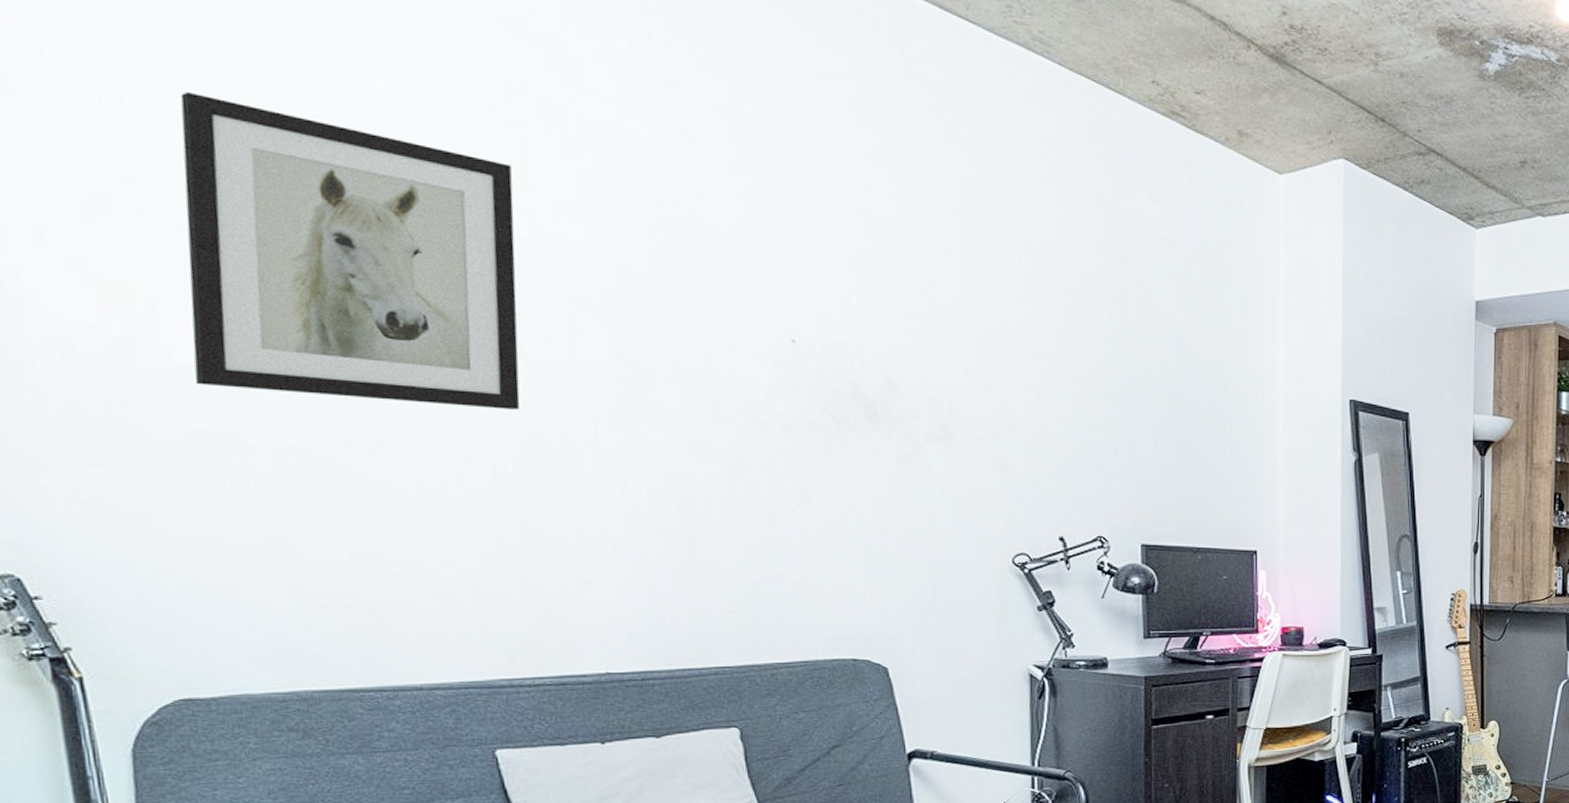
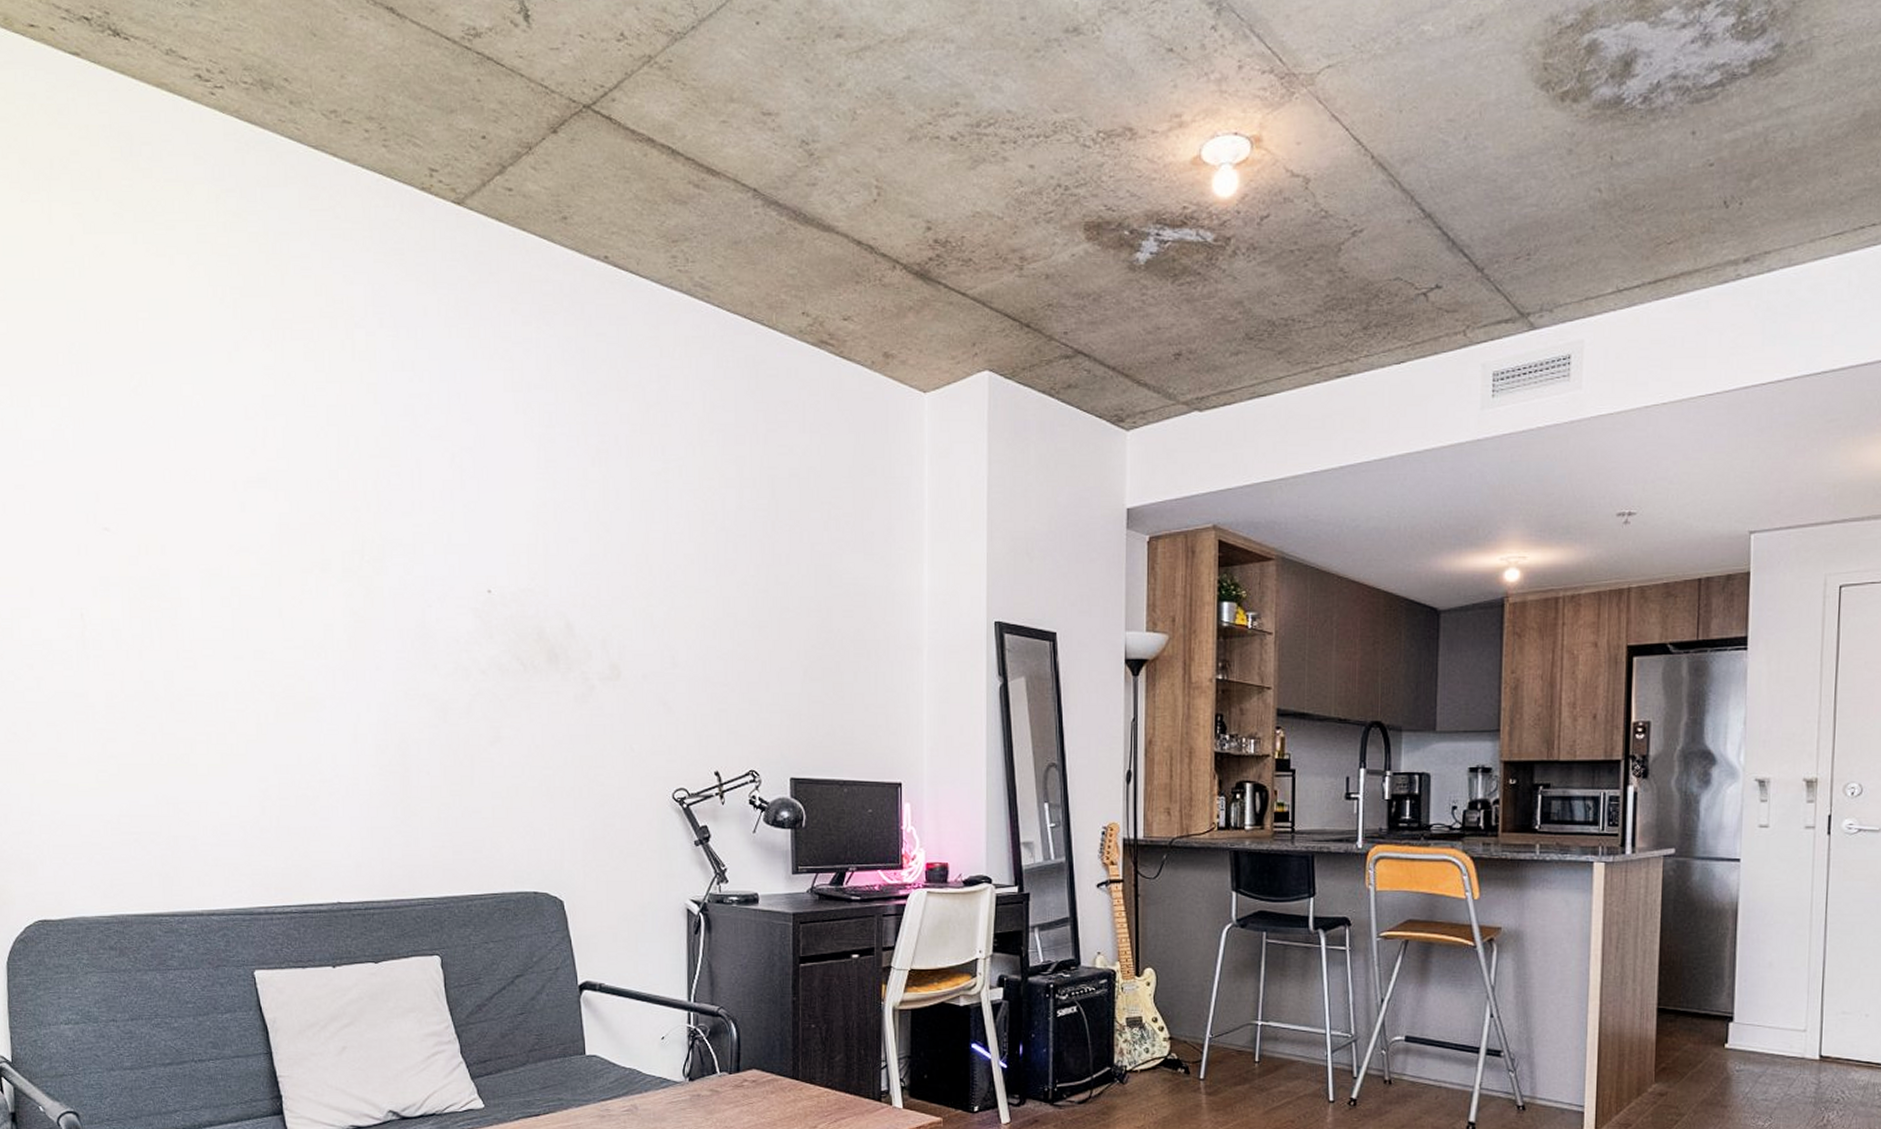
wall art: present [180,91,520,410] -> none [54,411,279,665]

